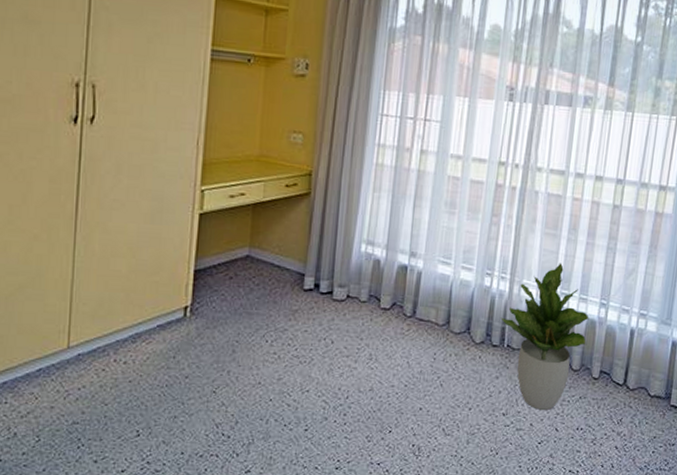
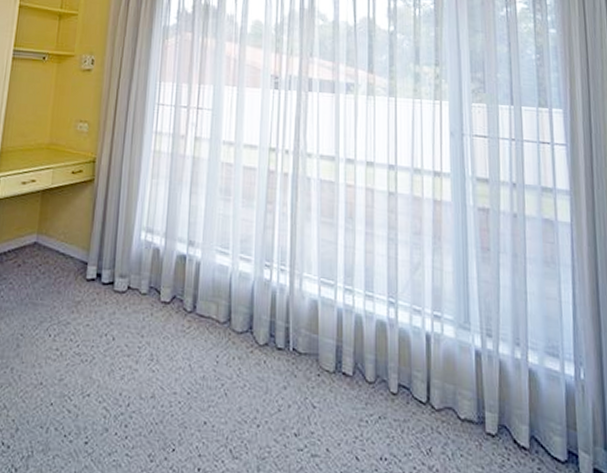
potted plant: present [500,263,589,410] -> none [283,254,378,432]

